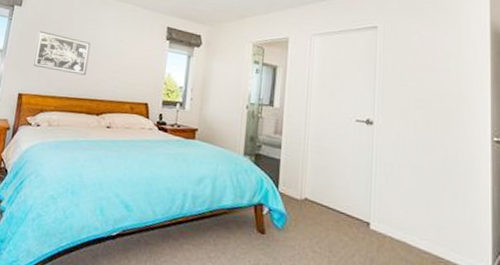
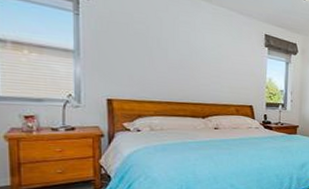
wall art: present [33,30,91,75] -> none [119,30,186,80]

